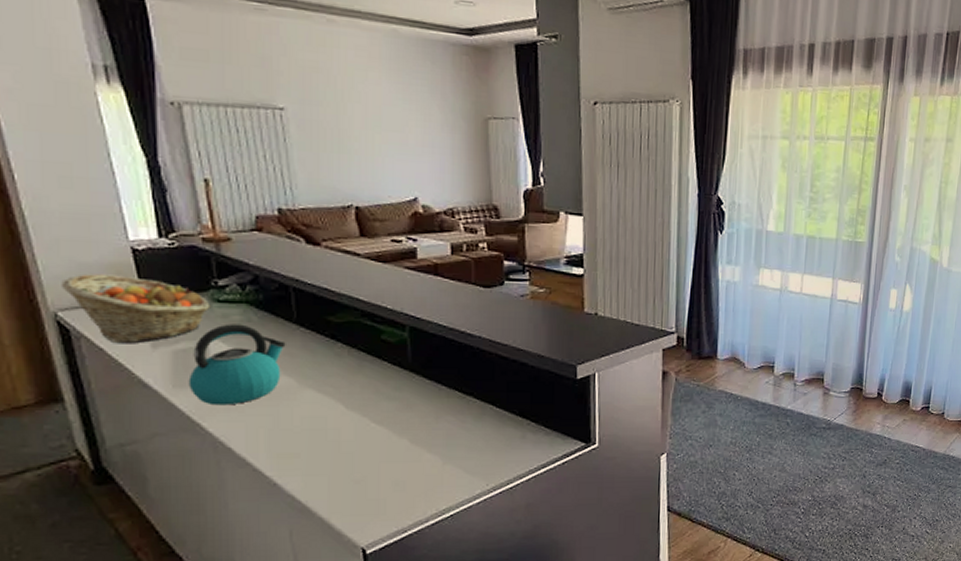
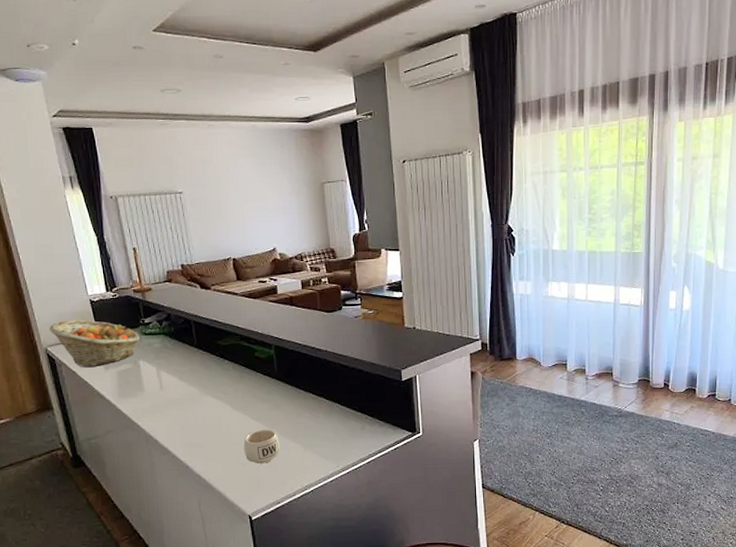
kettle: present [188,324,286,406] -> none [128,350,190,410]
mug: none [359,435,411,481] -> present [243,429,280,464]

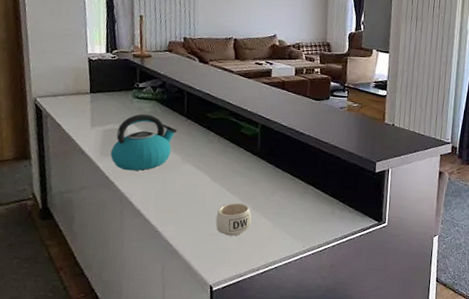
fruit basket: present [49,319,140,368] -> none [42,74,132,123]
kettle: none [128,350,190,410] -> present [110,113,177,171]

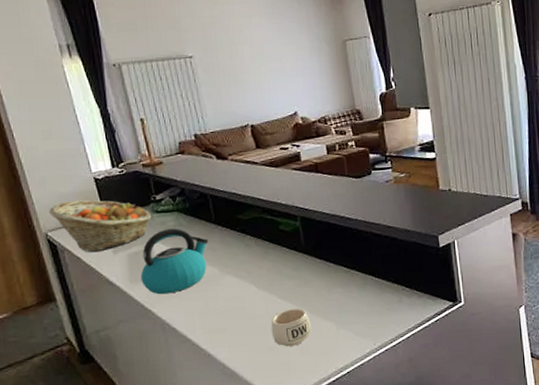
fruit basket: none [42,74,132,123] -> present [49,199,152,253]

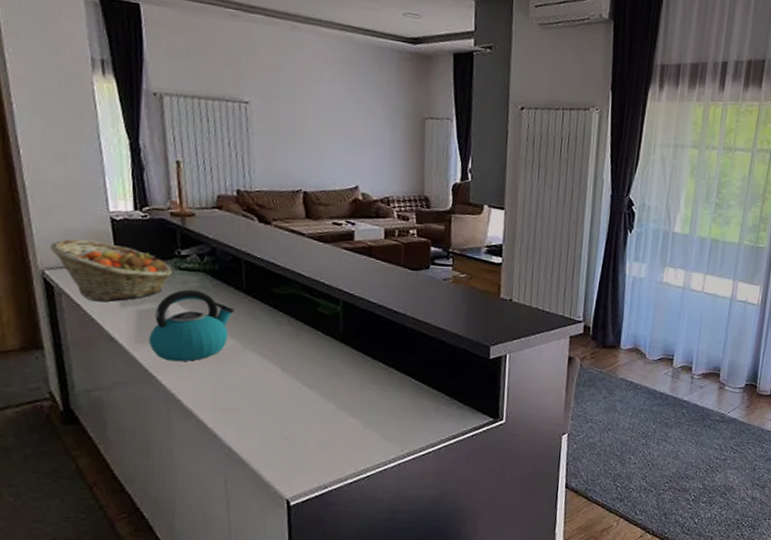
mug: present [270,308,312,347] -> none [289,398,336,440]

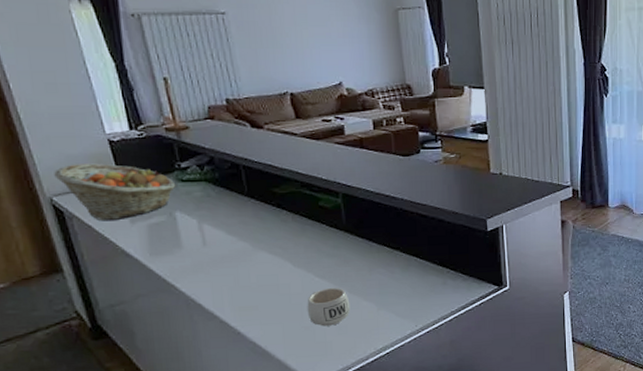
kettle: present [148,289,235,362] -> none [162,199,240,269]
mug: none [289,398,336,440] -> present [307,287,351,327]

